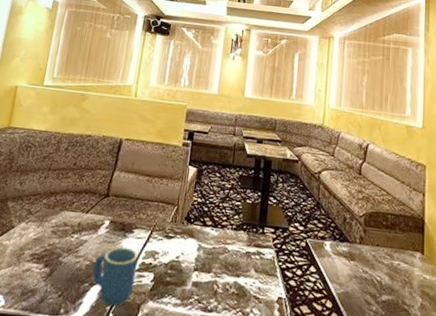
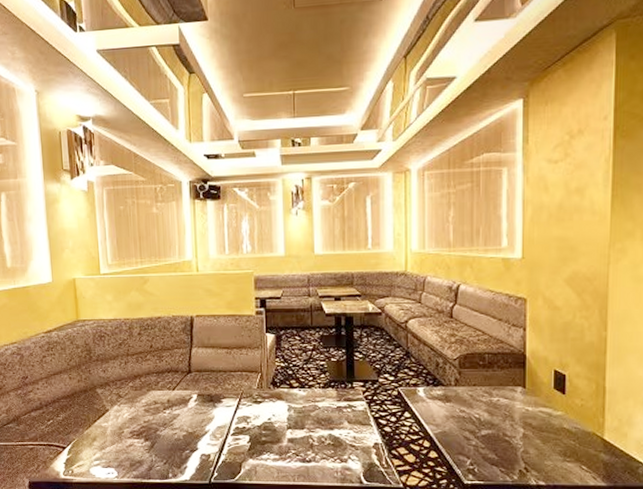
mug: present [92,247,138,307] -> none [190,415,232,467]

